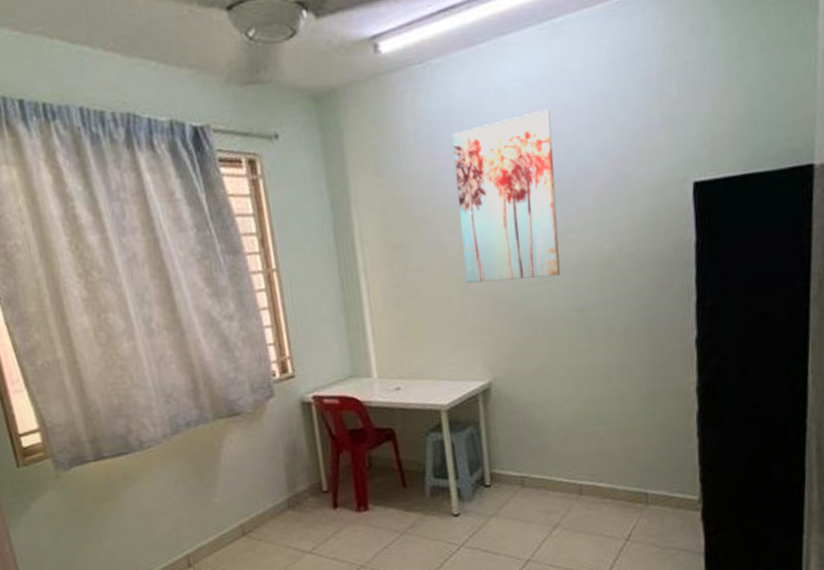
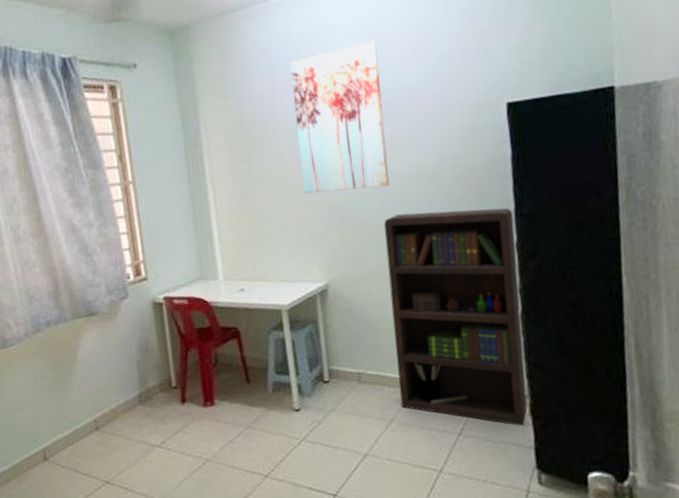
bookcase: none [553,300,699,531] -> present [383,208,528,426]

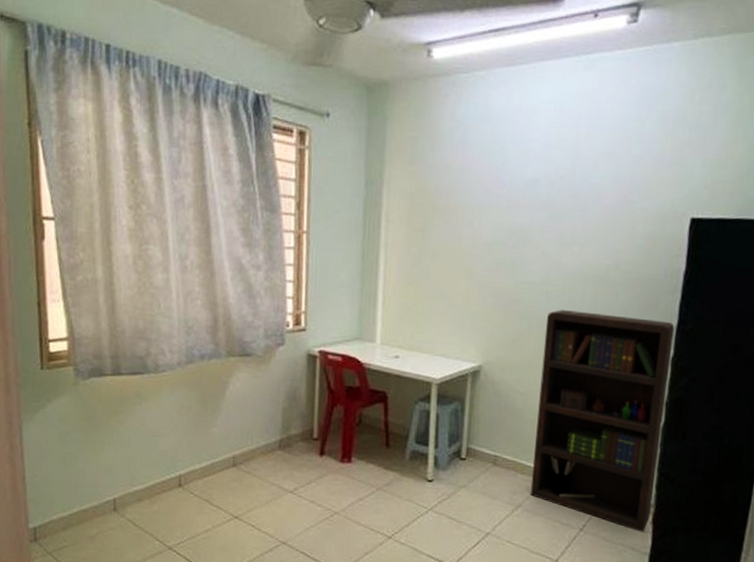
wall art: present [290,40,389,194] -> none [475,132,573,281]

